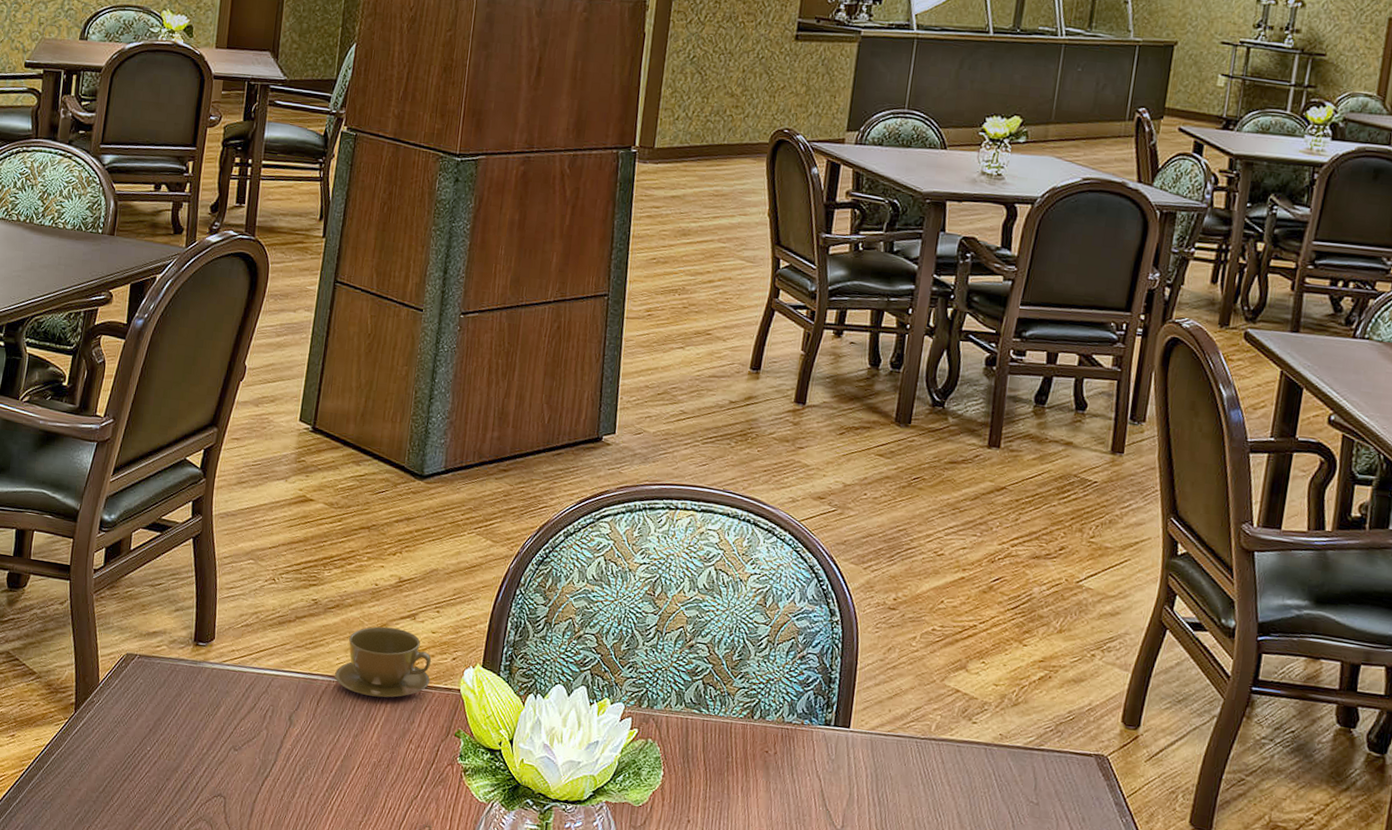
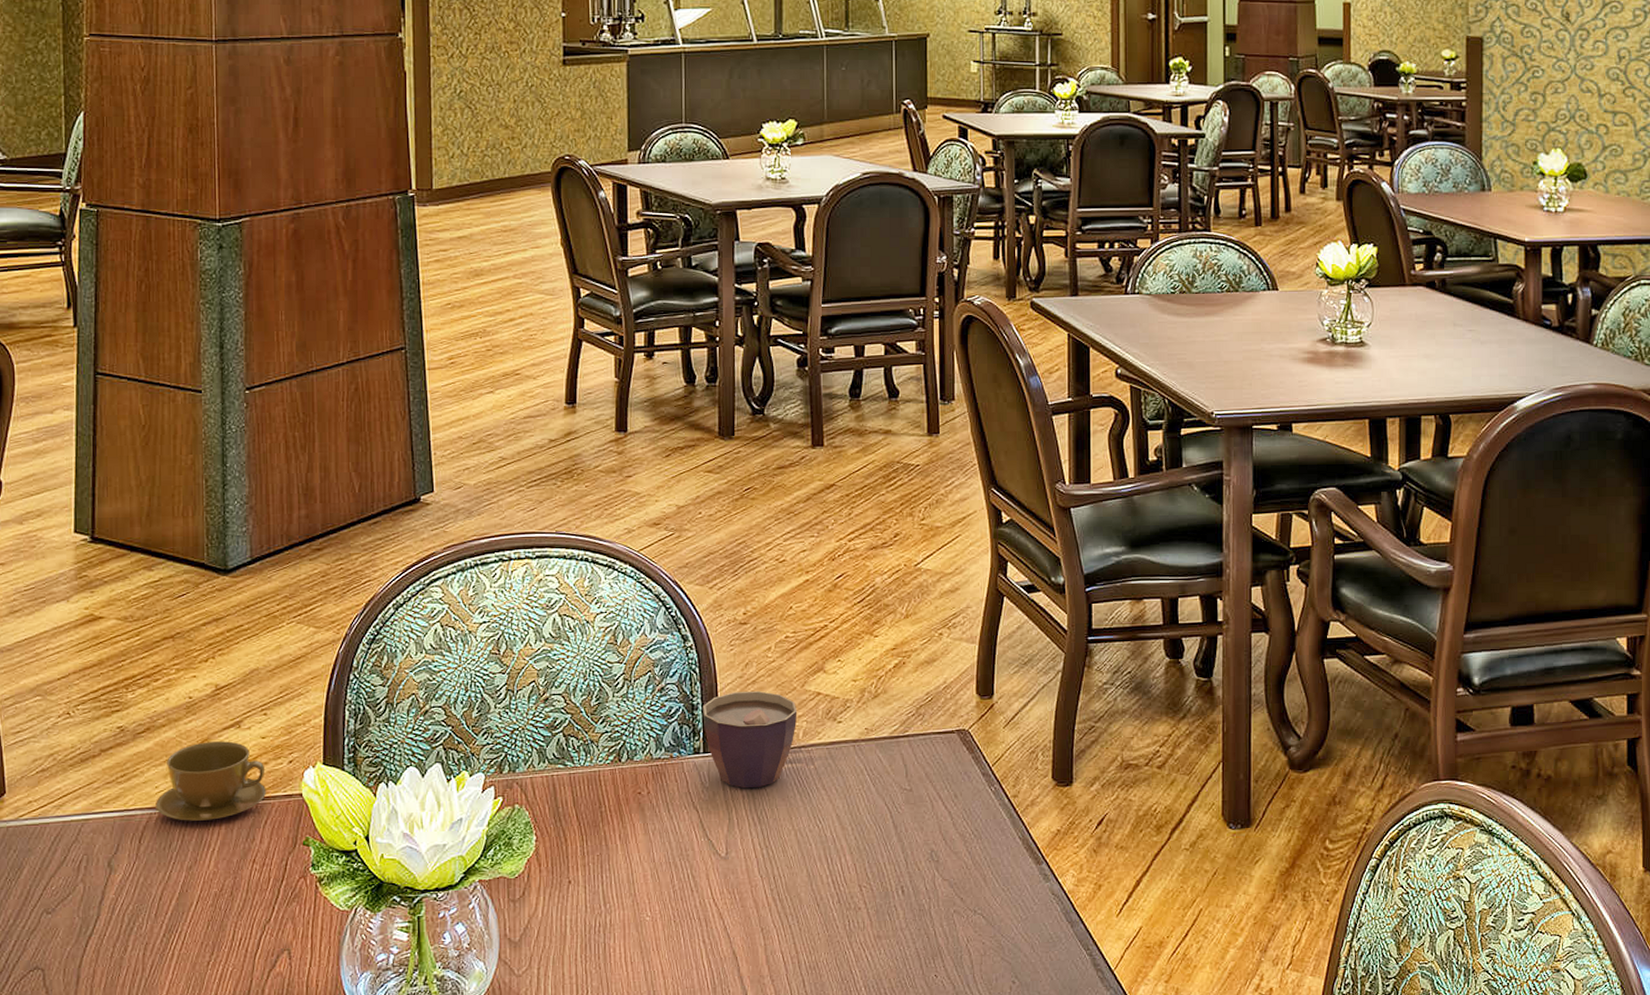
cup: none [838,673,934,770] -> present [703,691,798,789]

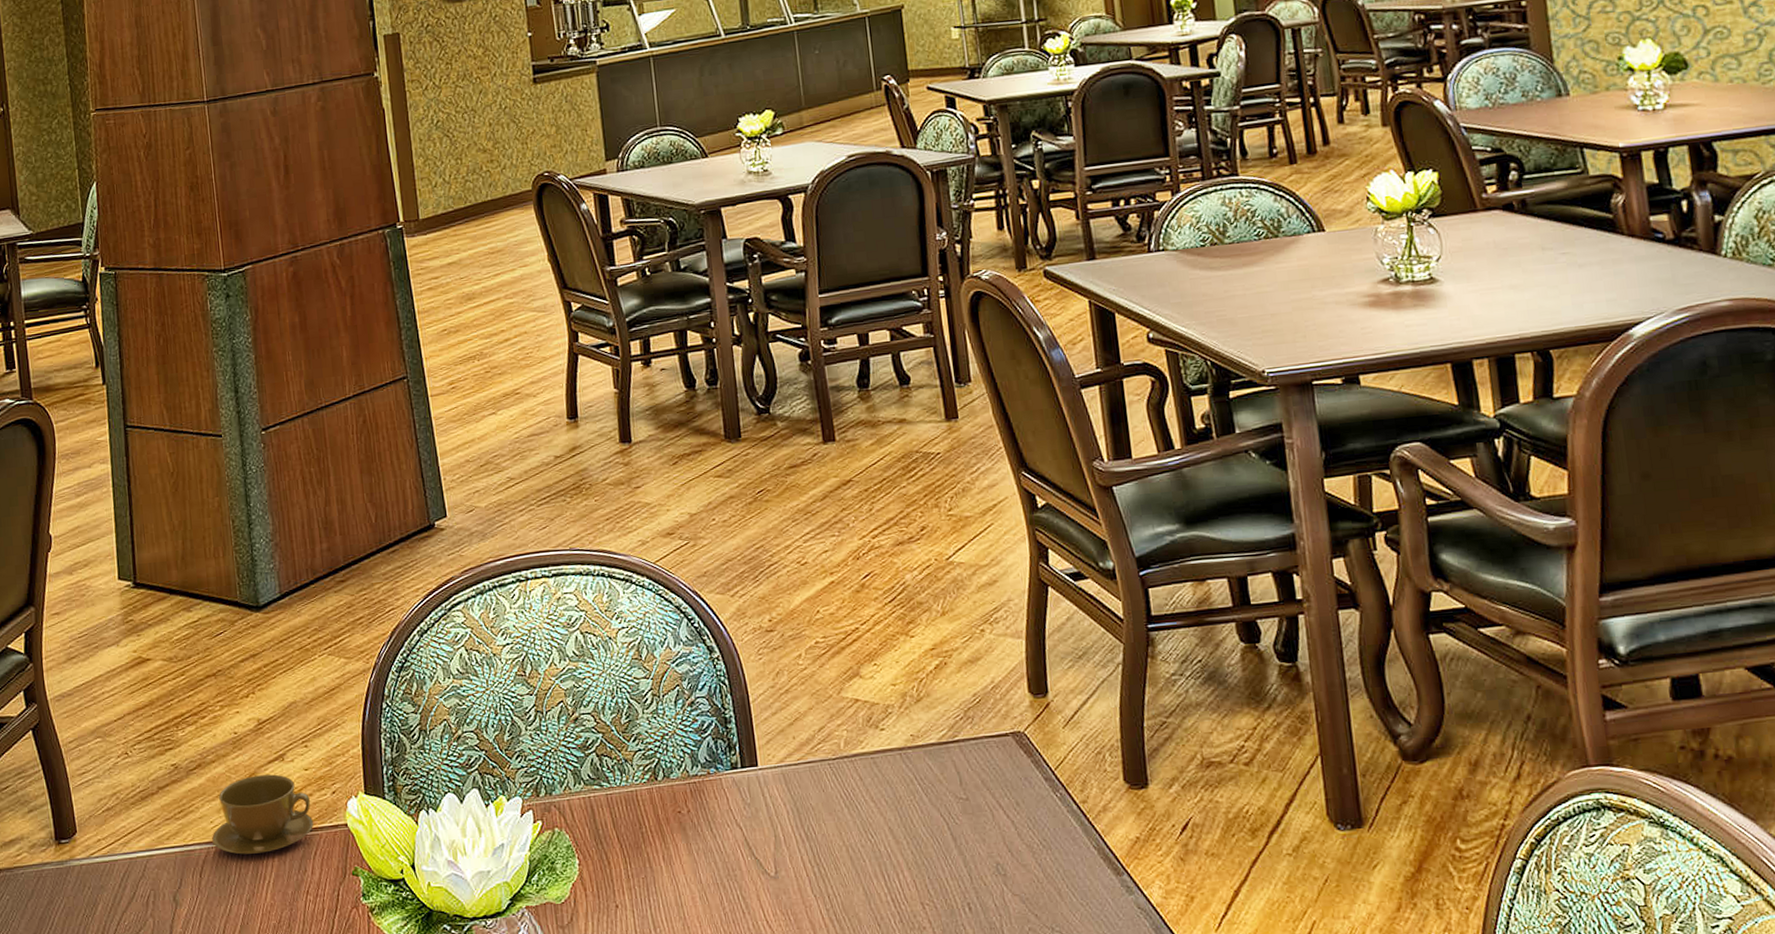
cup: present [703,691,798,789] -> none [736,700,837,804]

